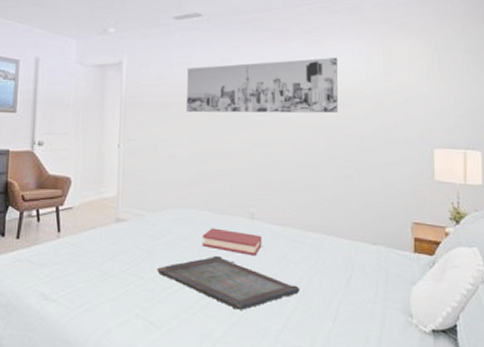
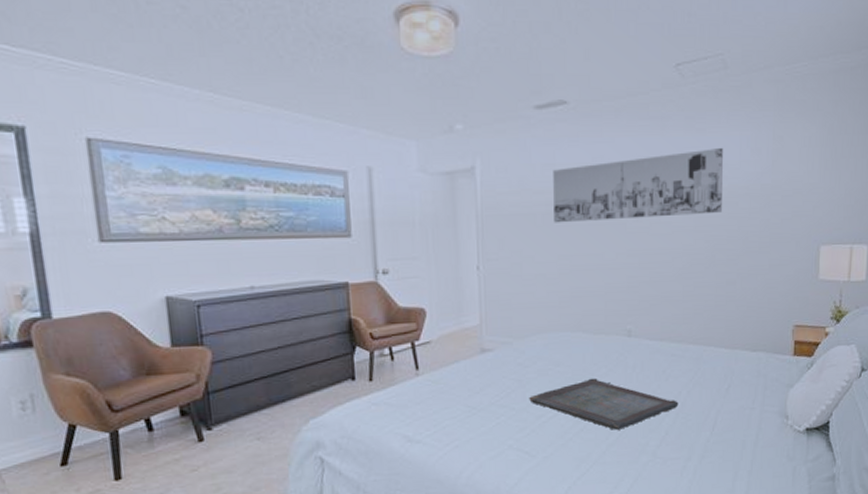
hardback book: present [203,228,262,255] -> none [577,349,640,374]

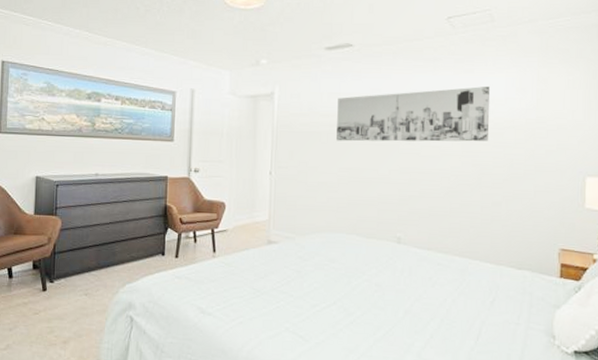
serving tray: present [529,377,679,430] -> none [306,276,444,327]

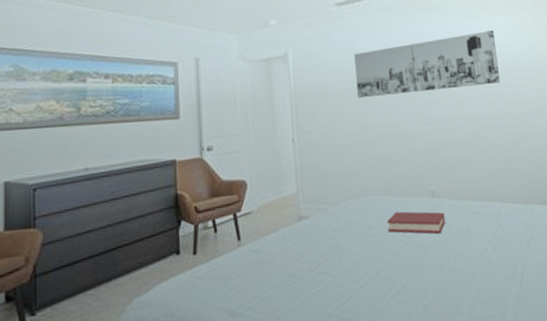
hardback book: none [350,251,408,277] -> present [387,211,446,234]

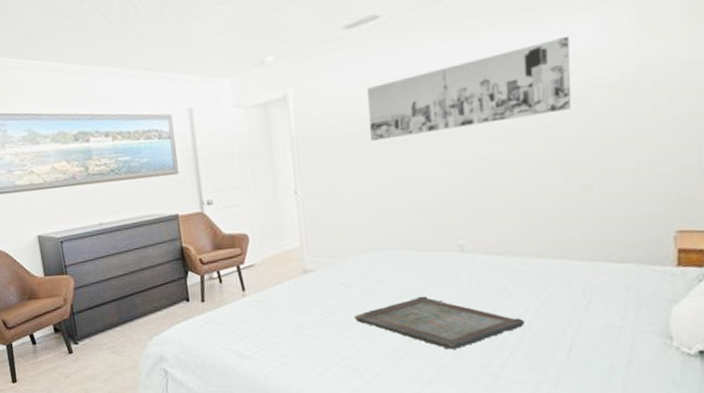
serving tray: none [346,239,486,291] -> present [354,295,525,349]
hardback book: present [387,211,446,234] -> none [403,267,475,292]

